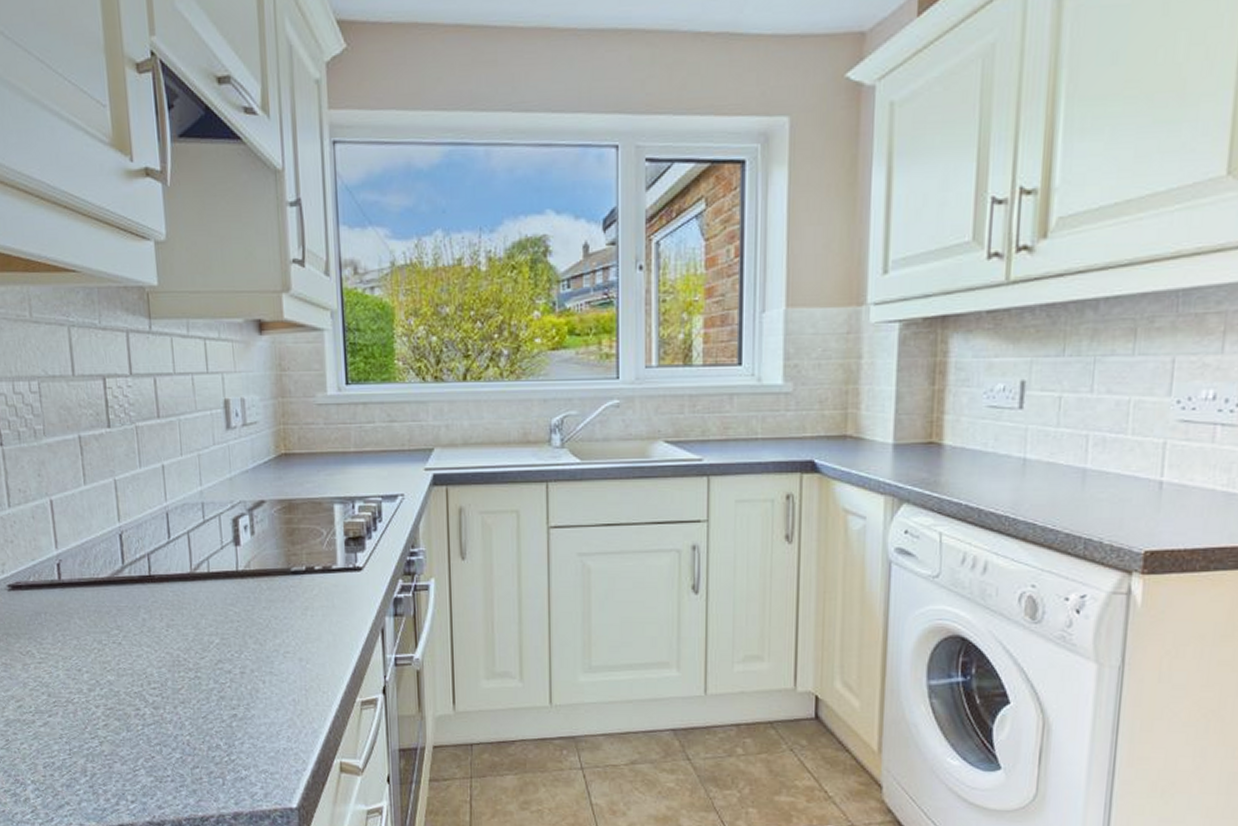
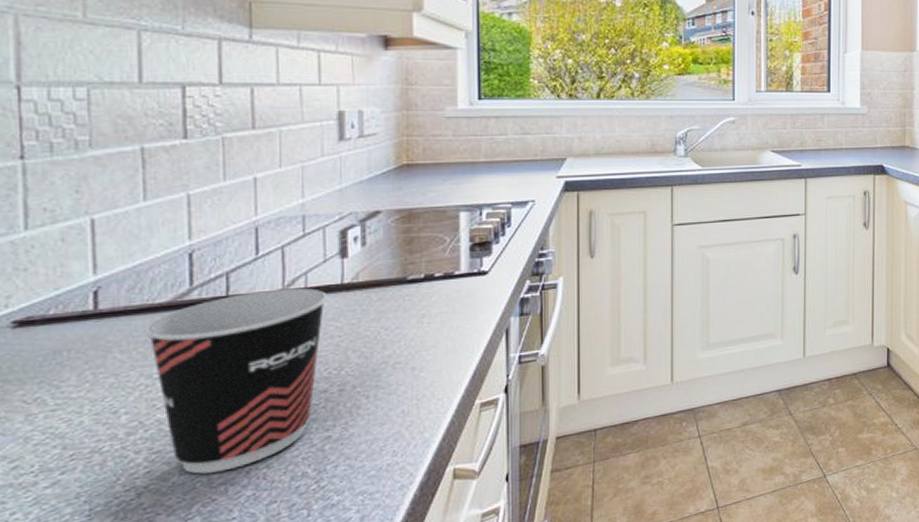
cup: none [93,572,226,733] -> present [144,288,327,474]

